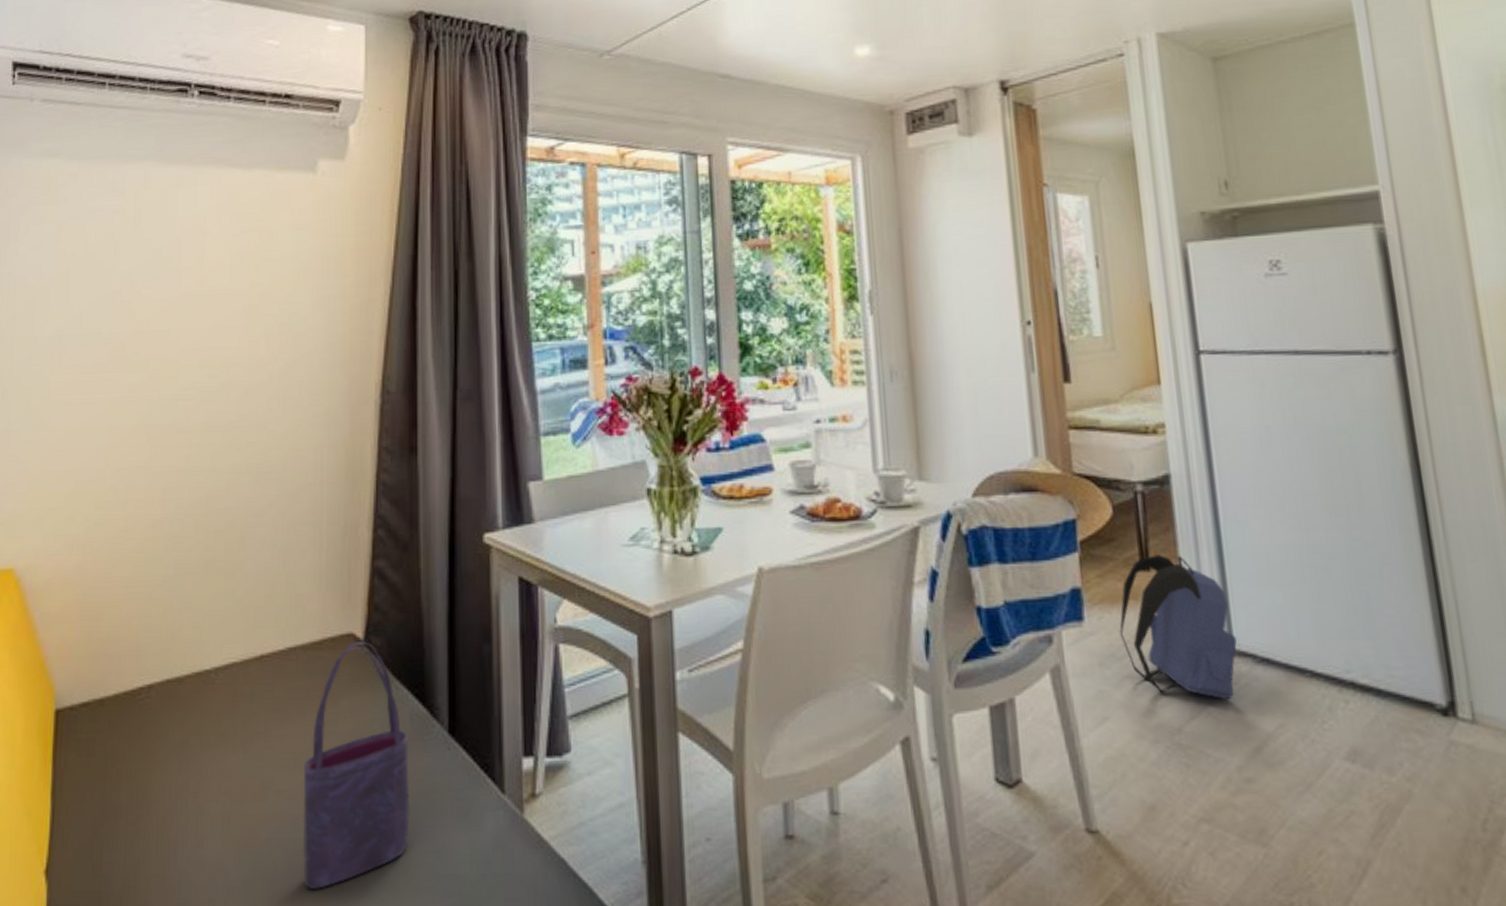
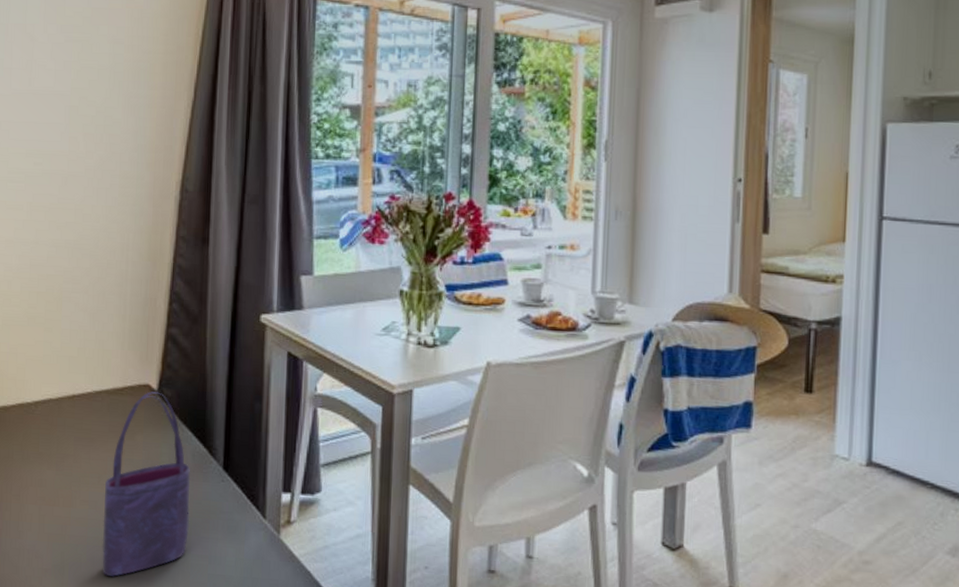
backpack: present [1119,554,1237,700] -> none [779,381,875,500]

